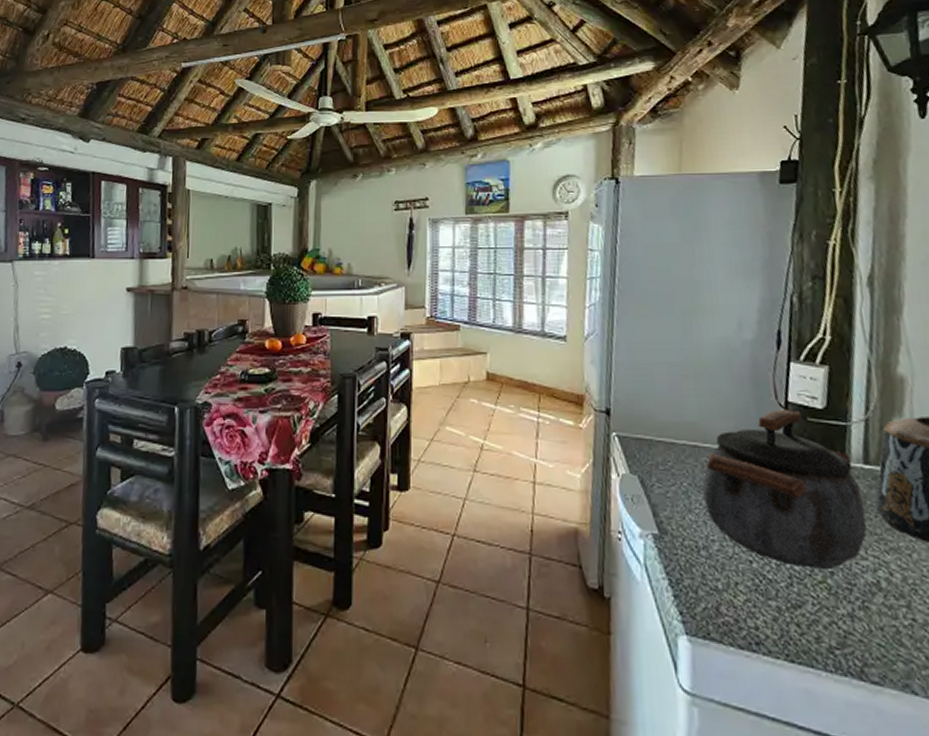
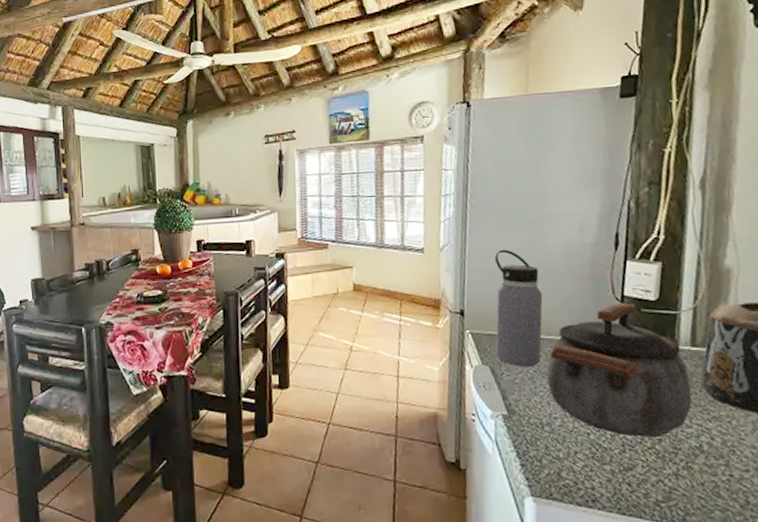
water bottle: none [644,342,698,478] -> present [494,249,543,367]

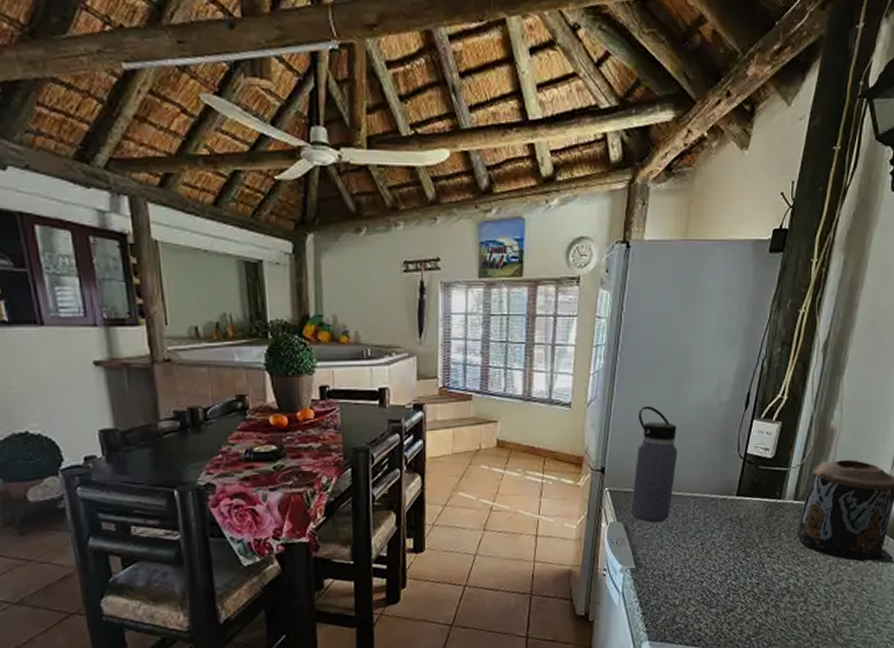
kettle: present [545,302,693,438] -> none [672,459,789,583]

